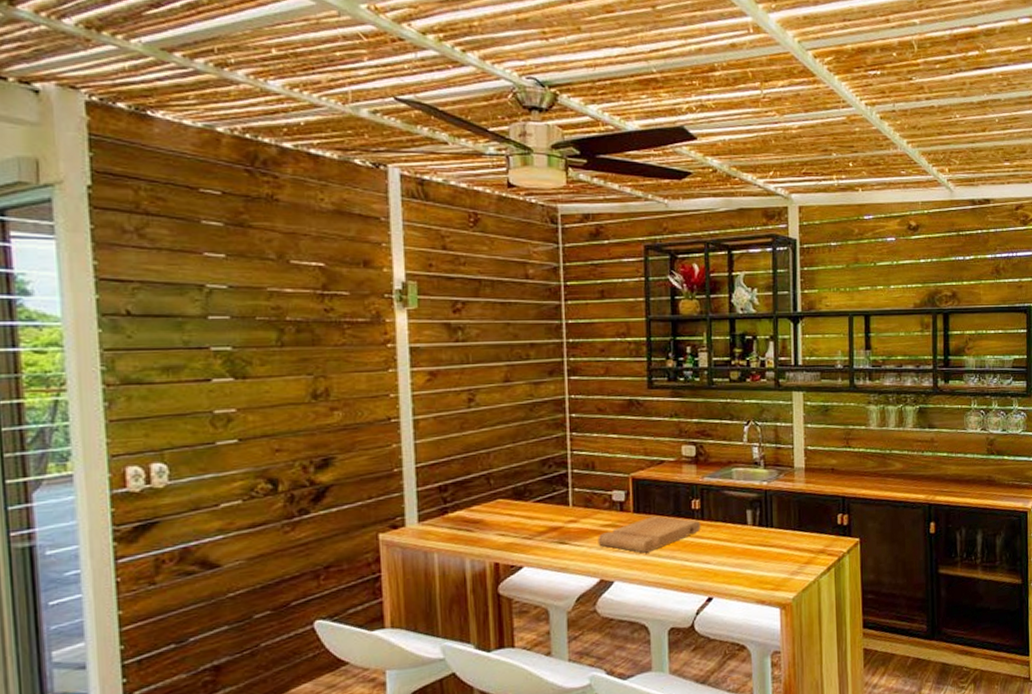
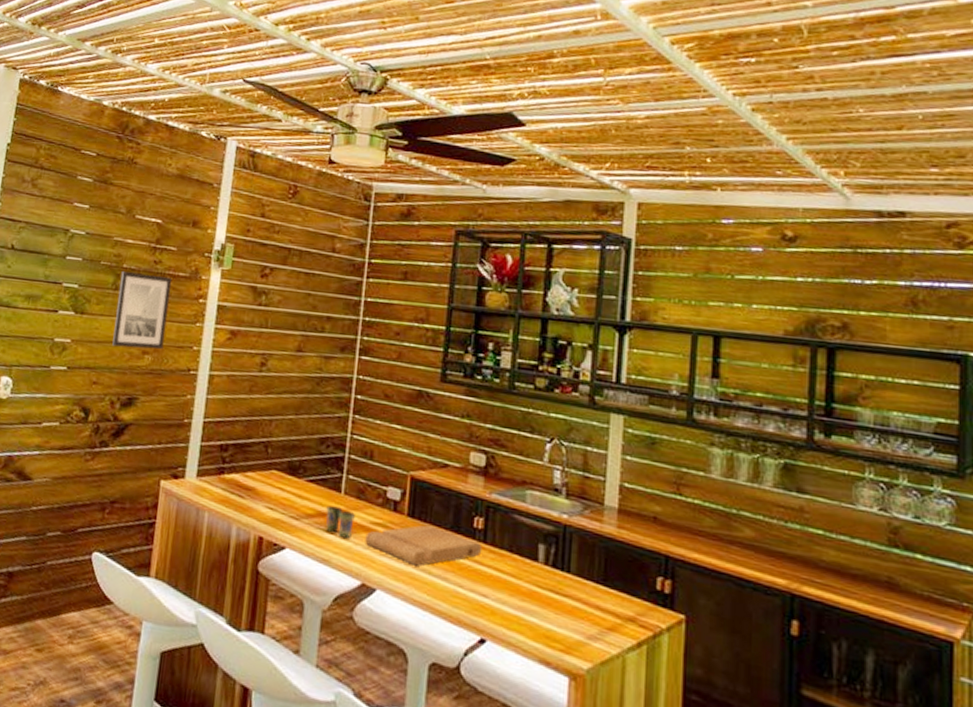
wall art: none [285,324,354,408] -> present [112,271,173,350]
cup: none [557,519,586,545] -> present [325,505,355,539]

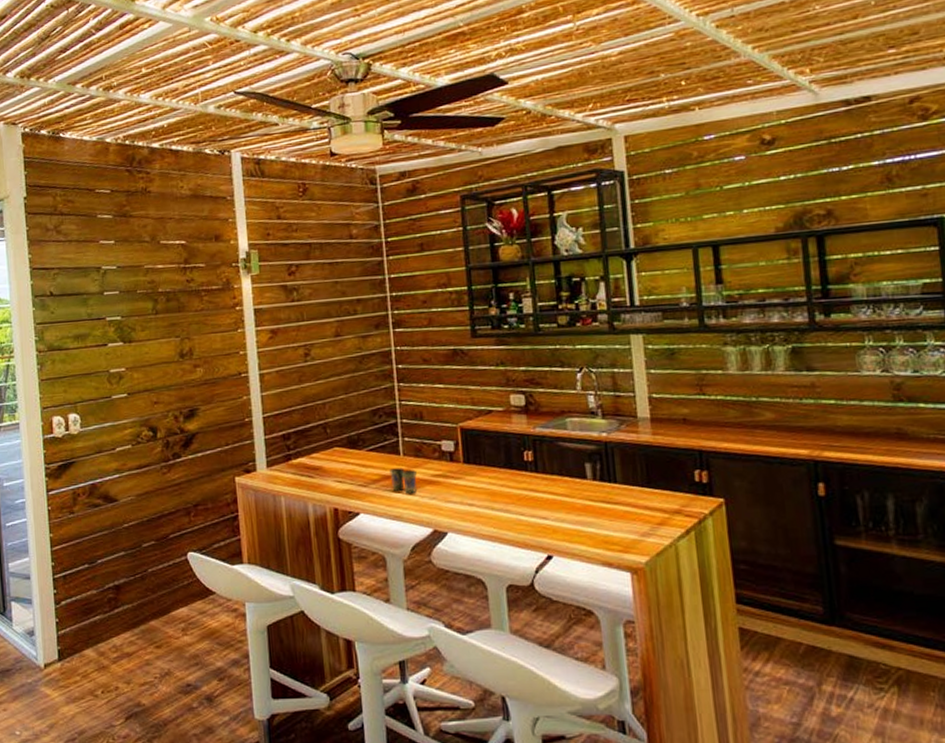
wall art: present [112,271,173,350] -> none [158,293,212,366]
cutting board: present [365,525,483,566] -> none [429,467,536,505]

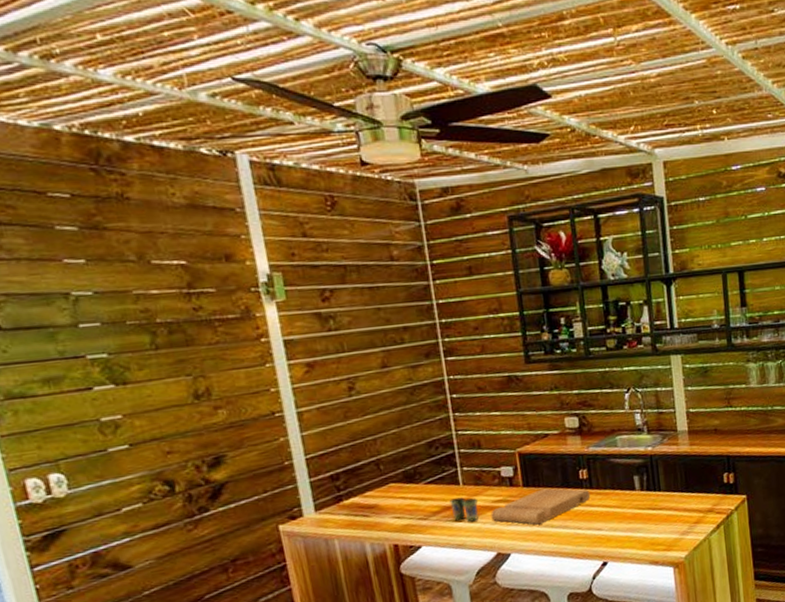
cutting board: none [429,467,536,505] -> present [491,487,591,525]

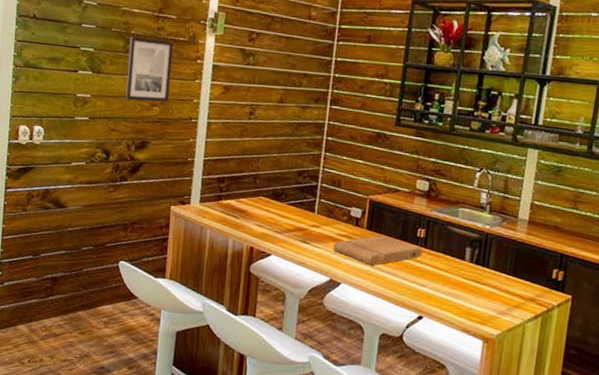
wall art: none [156,323,237,410] -> present [126,37,174,102]
cup: present [449,497,479,522] -> none [302,222,325,247]

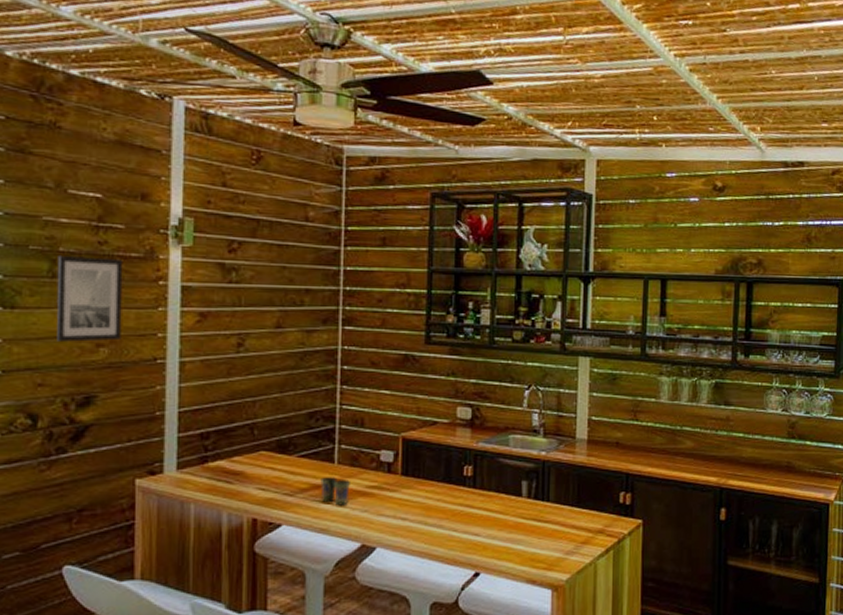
cup: none [302,222,325,247] -> present [320,477,350,506]
cutting board: present [333,235,423,266] -> none [362,480,473,519]

